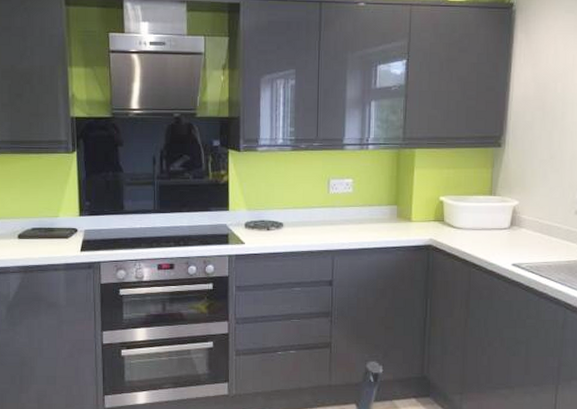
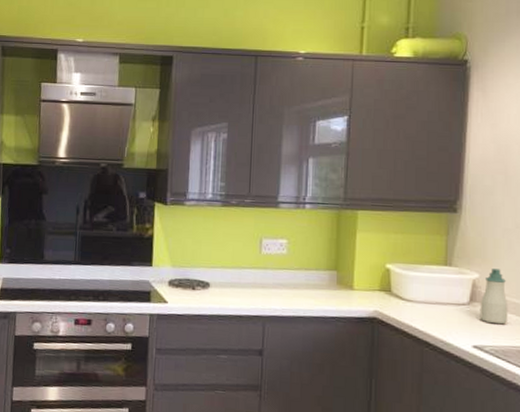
soap bottle: none [518,196,542,244] -> present [480,268,508,325]

